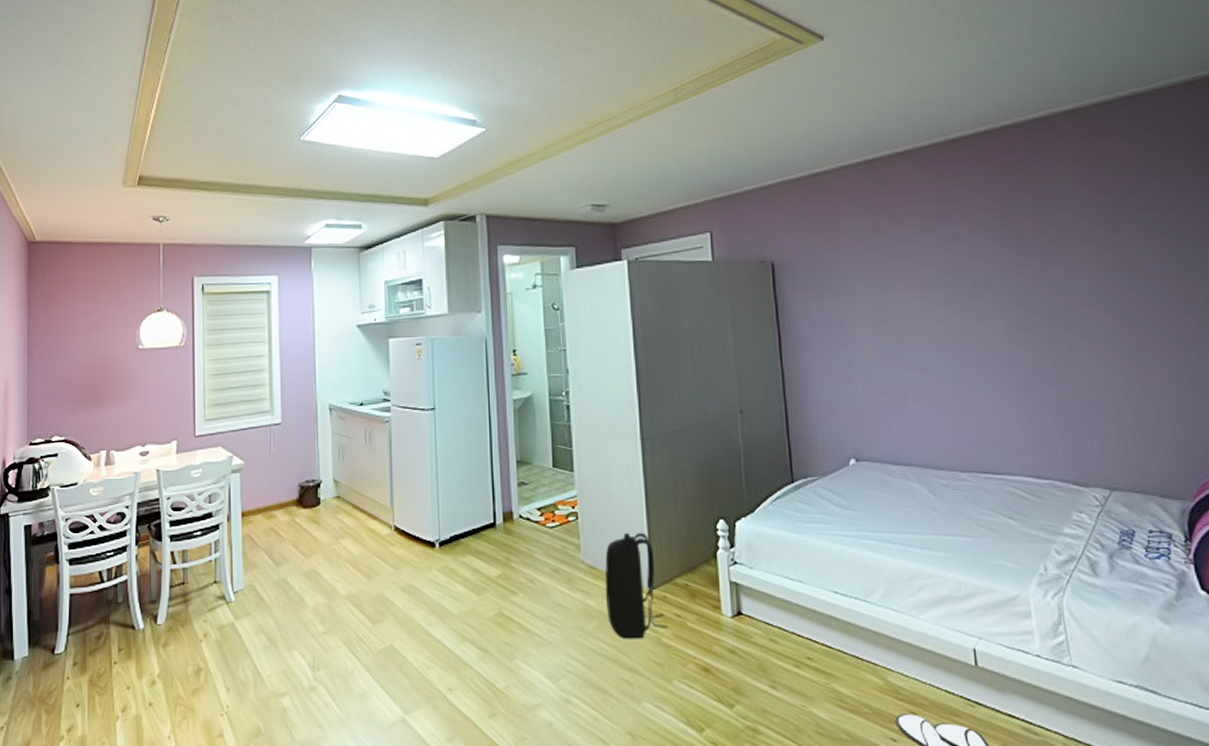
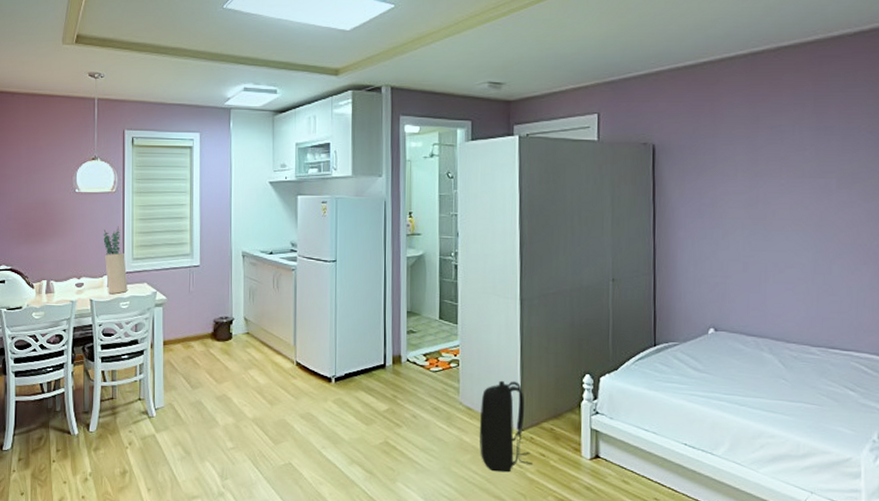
vase: none [171,384,199,462] -> present [103,226,128,295]

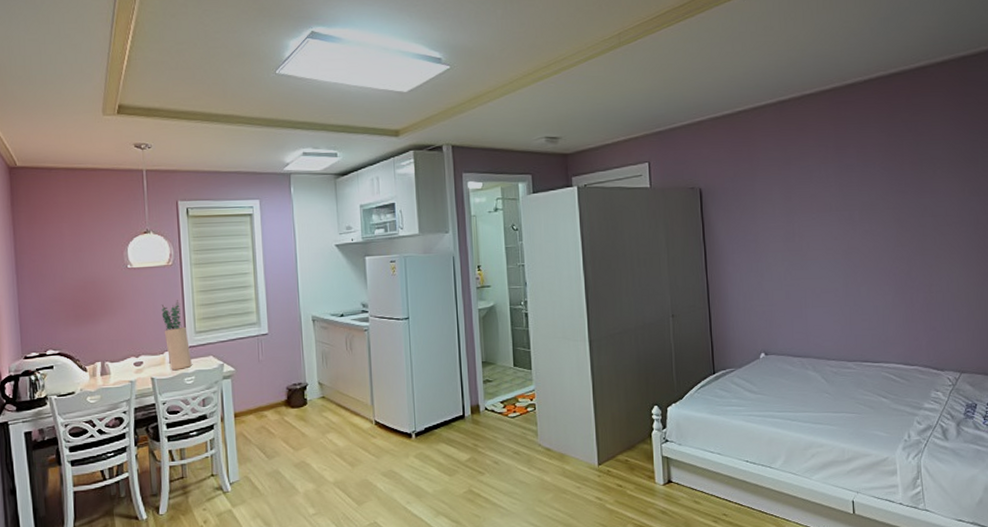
backpack: present [479,380,533,473] -> none [559,418,611,507]

